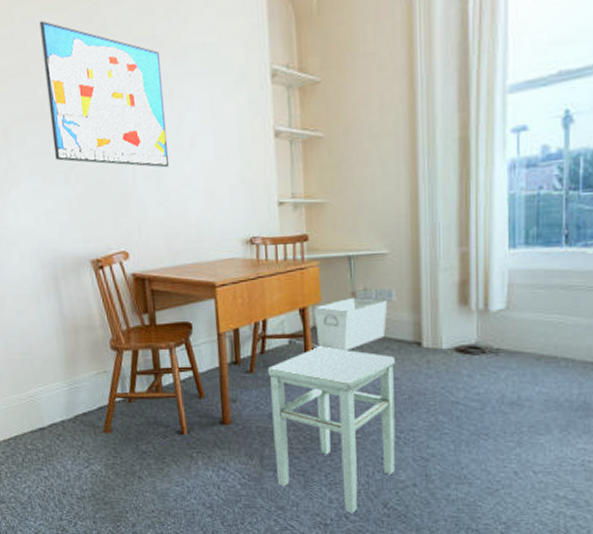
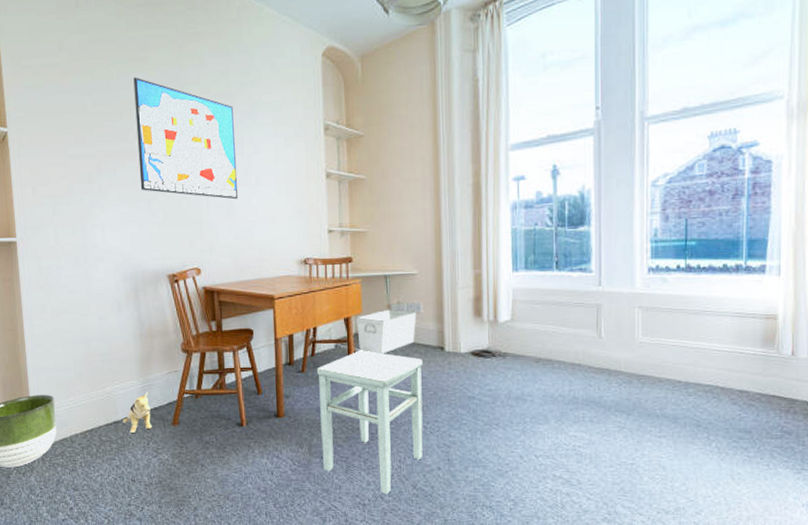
plush toy: none [49,395,82,441] -> present [123,392,153,433]

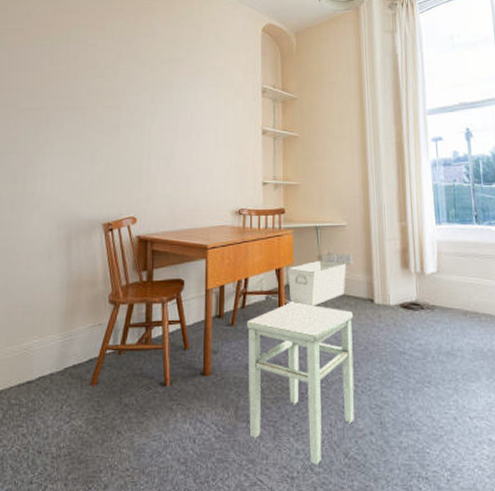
plush toy: present [123,392,153,433] -> none [37,347,69,394]
wall art: present [133,77,238,200] -> none [85,42,179,152]

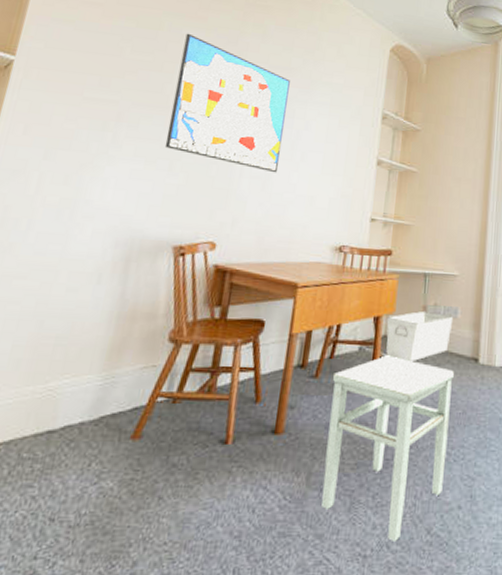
wall art: none [85,42,179,152] -> present [165,33,290,173]

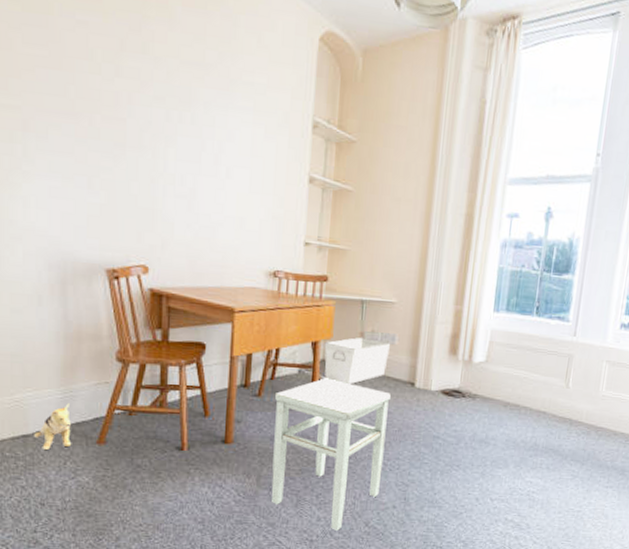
plush toy: none [60,391,109,448] -> present [34,403,72,450]
wall art: present [165,33,290,173] -> none [79,18,206,192]

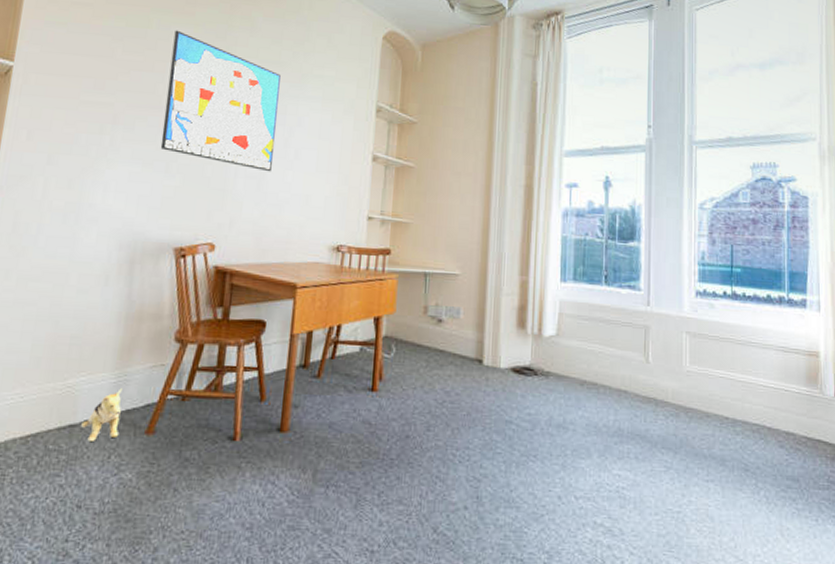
wall art: none [79,18,206,192] -> present [160,30,281,172]
stool: present [271,378,391,531] -> none [328,356,457,538]
storage bin: present [324,337,391,385] -> none [387,311,456,363]

